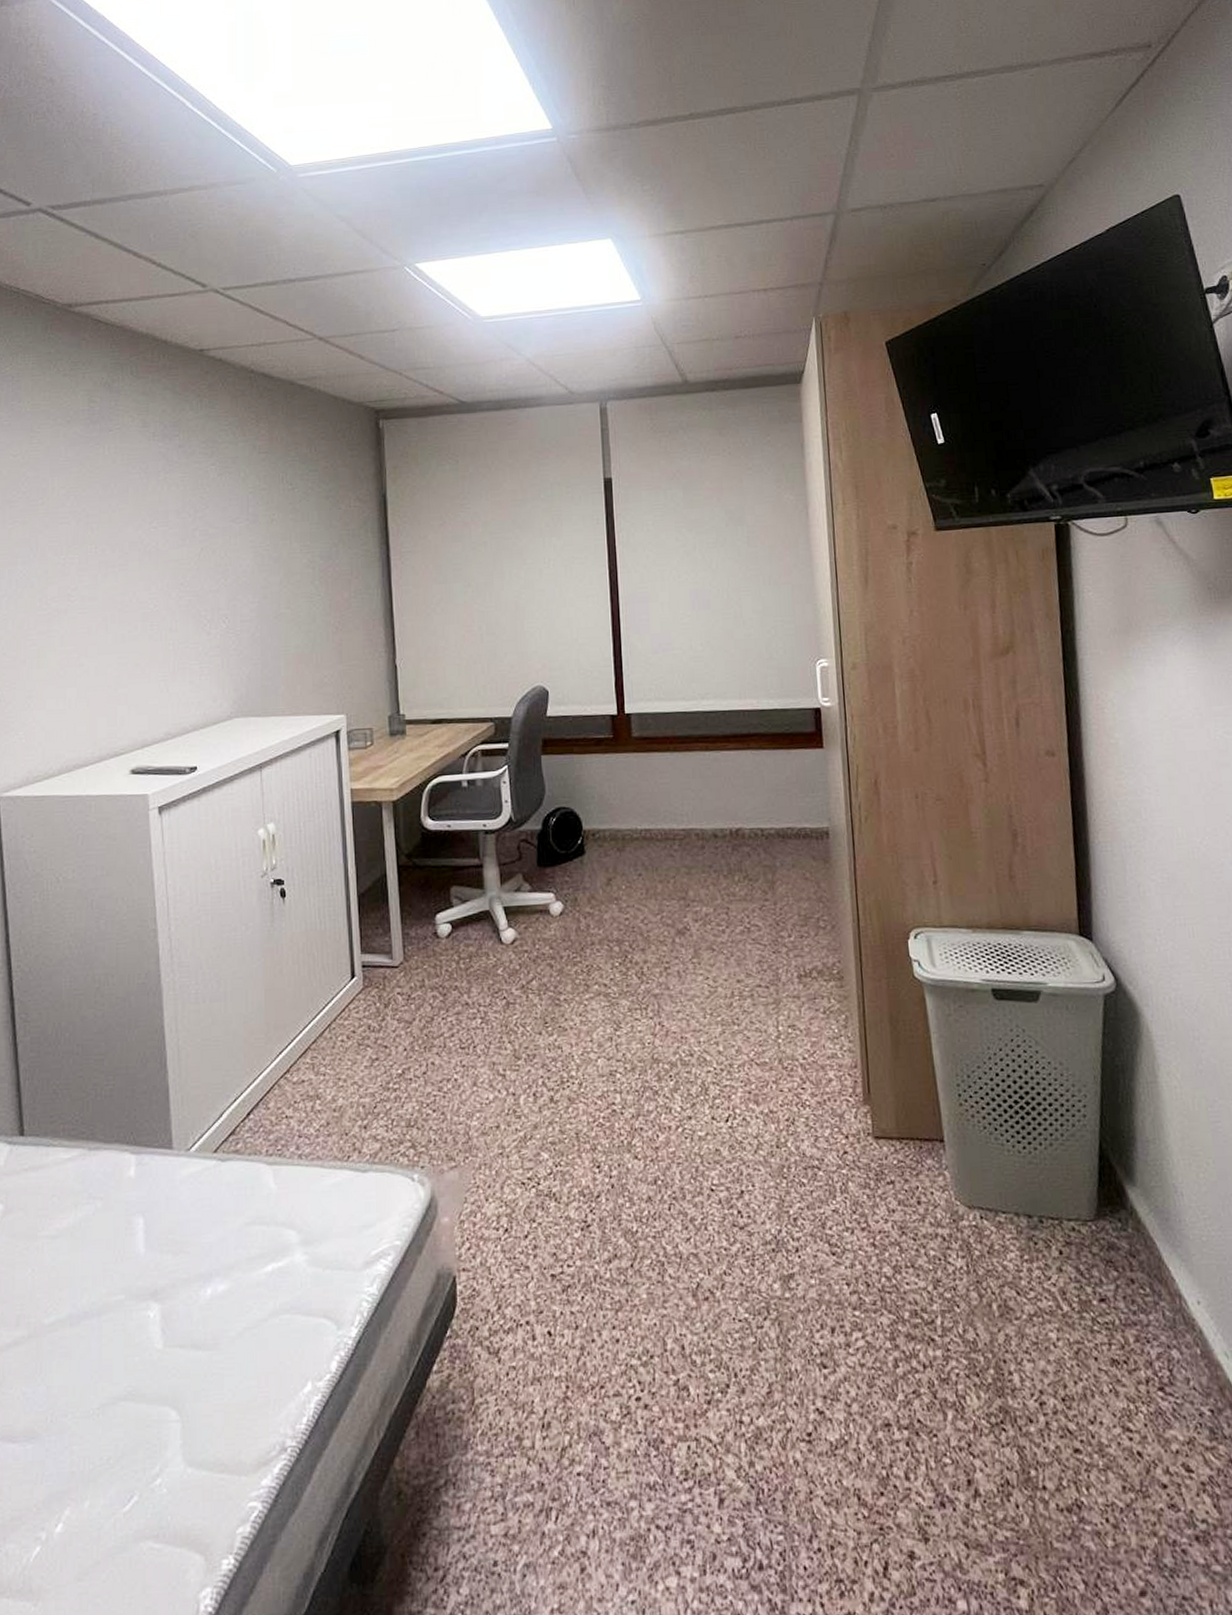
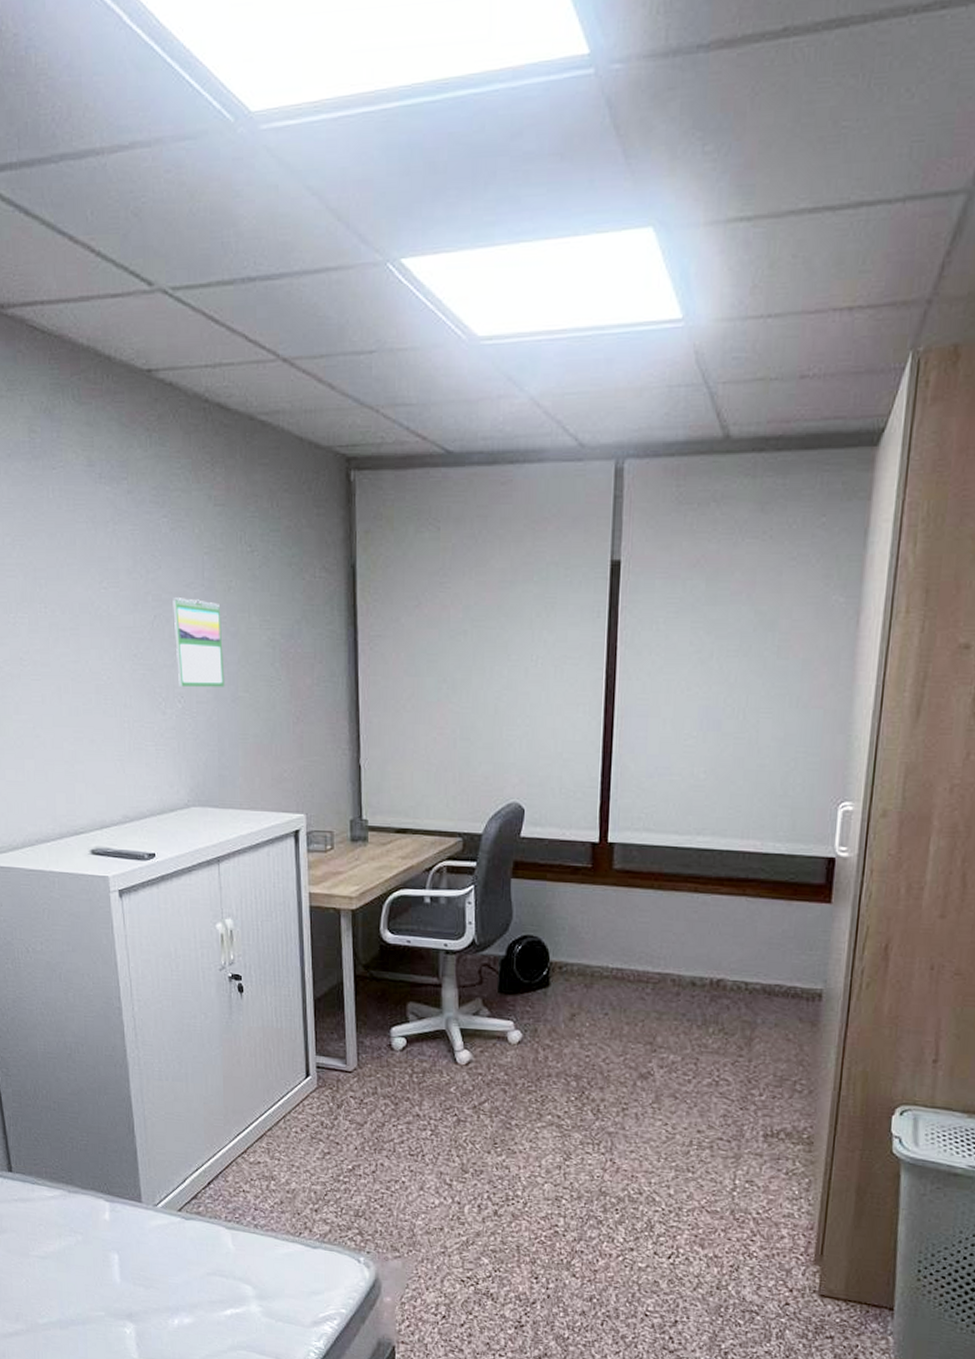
calendar: none [219,531,268,608] -> present [173,598,225,687]

